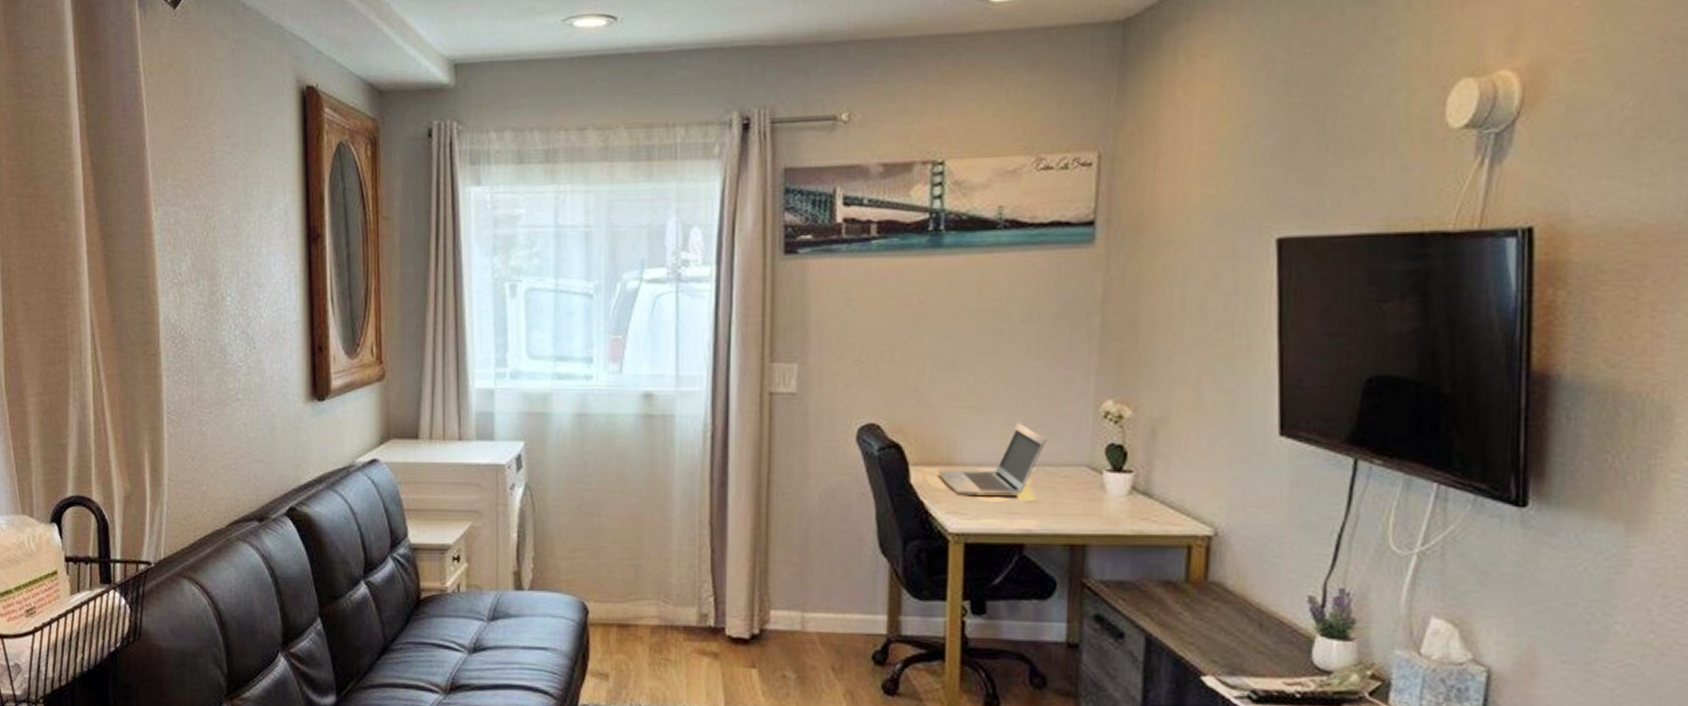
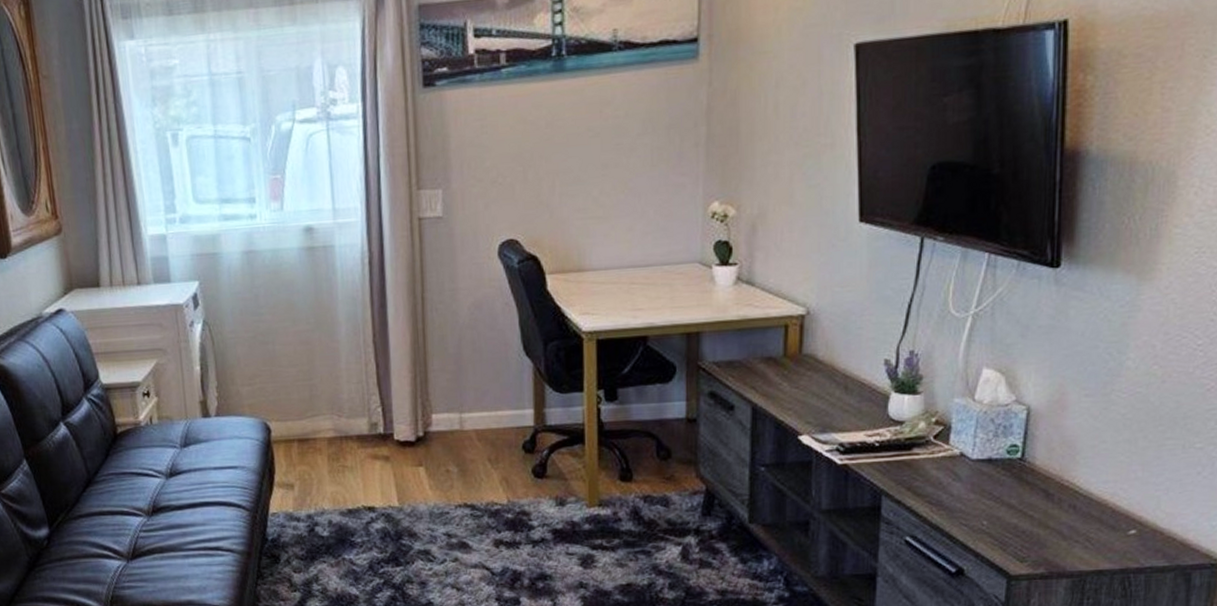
laptop: present [937,422,1047,497] -> none [570,228,664,299]

